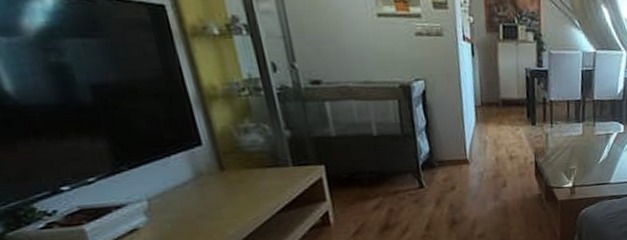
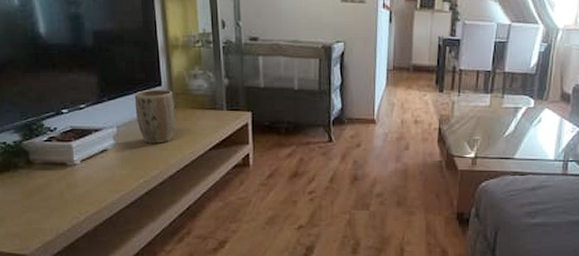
plant pot: none [165,149,229,215] -> present [134,89,176,144]

